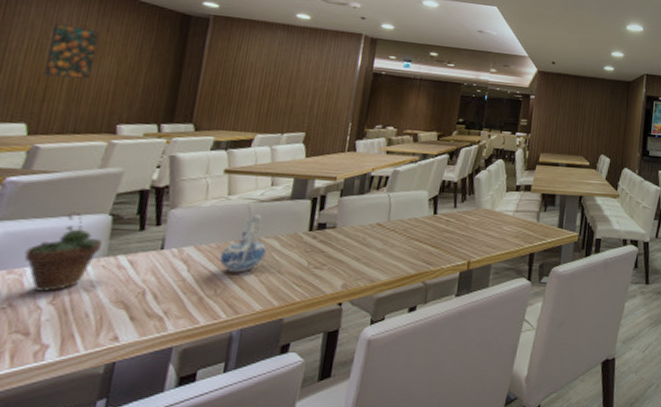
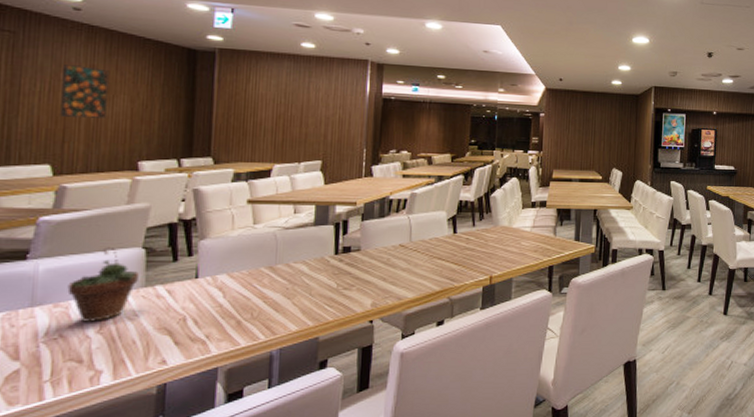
ceramic pitcher: present [220,214,267,273] -> none [253,241,297,297]

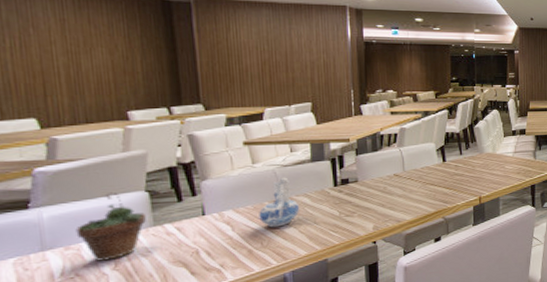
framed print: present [60,65,109,119] -> none [31,19,86,73]
ceramic pitcher: none [253,241,297,297] -> present [259,177,300,228]

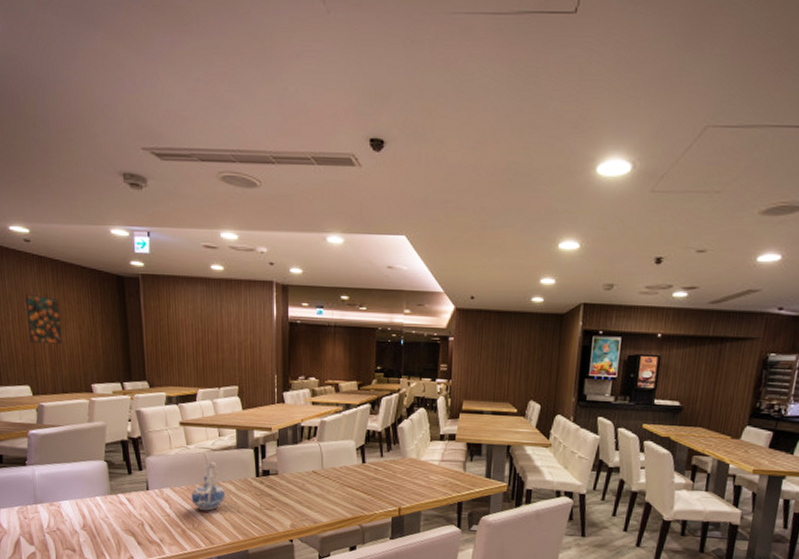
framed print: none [31,19,86,73] -> present [25,294,63,345]
succulent plant: present [75,191,146,261] -> none [57,458,105,520]

